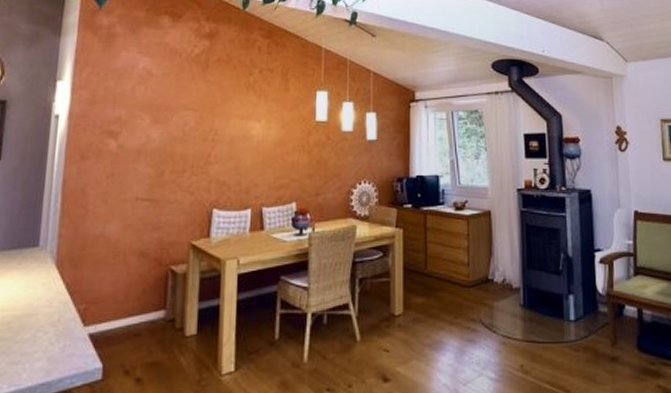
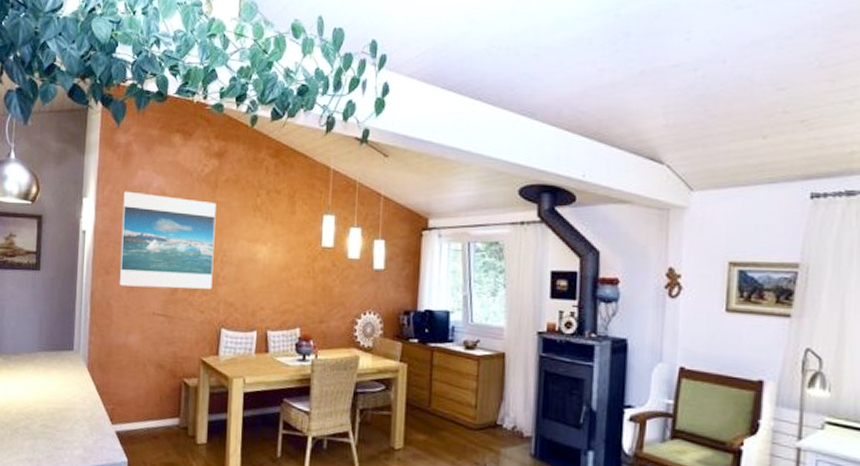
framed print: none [96,73,207,171] -> present [119,191,217,289]

